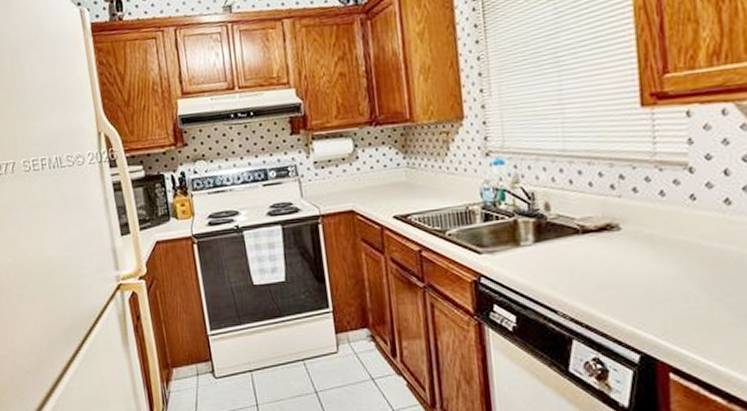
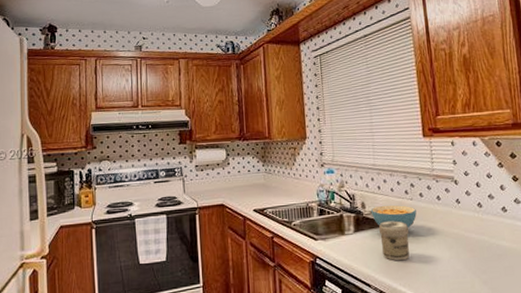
cereal bowl: none [557,204,627,235] -> present [370,204,417,227]
jar: none [570,226,615,280] -> present [379,220,410,261]

